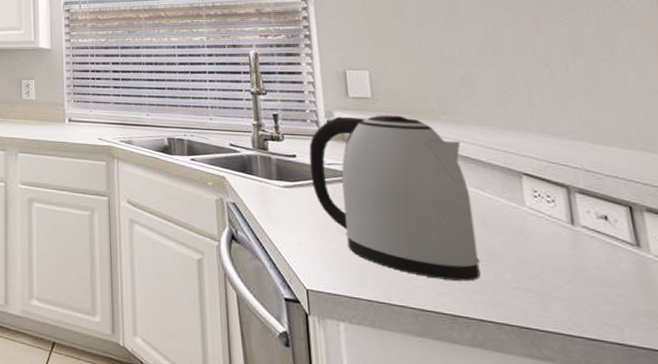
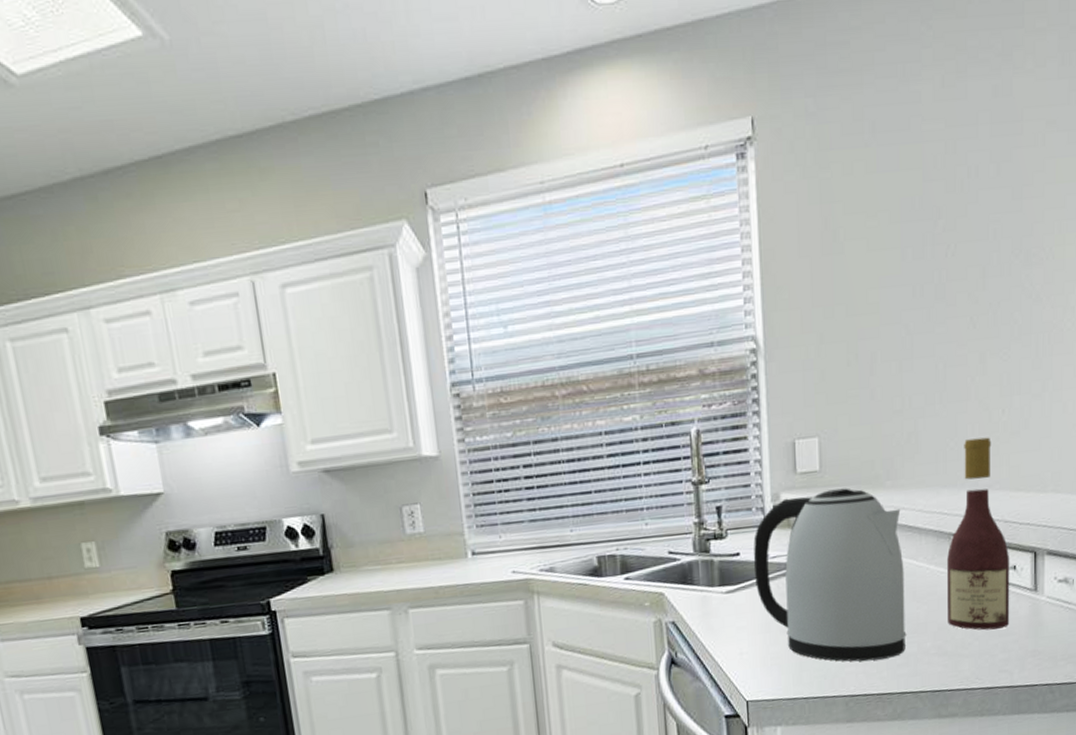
wine bottle: none [519,90,610,278] -> present [946,437,1010,631]

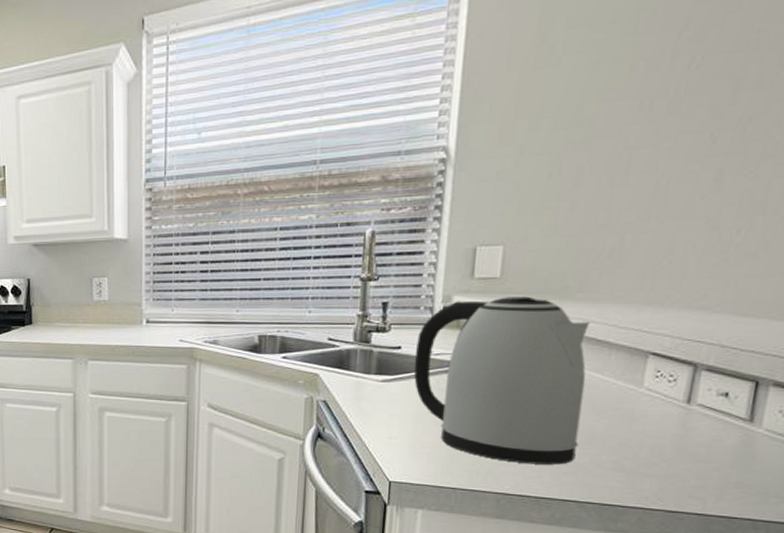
wine bottle: present [946,437,1010,631] -> none [630,258,722,454]

